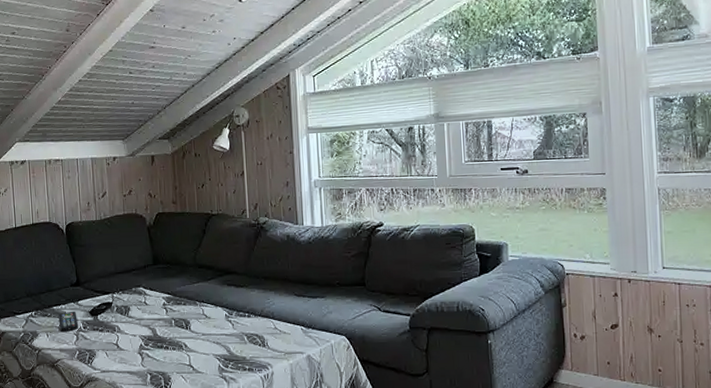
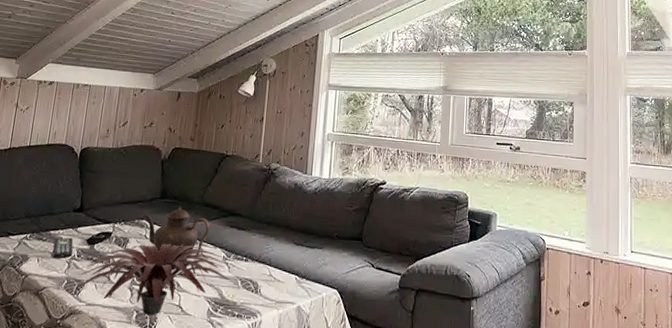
plant: none [87,307,236,377] -> present [75,243,230,316]
teapot: none [138,270,208,325] -> present [142,206,210,263]

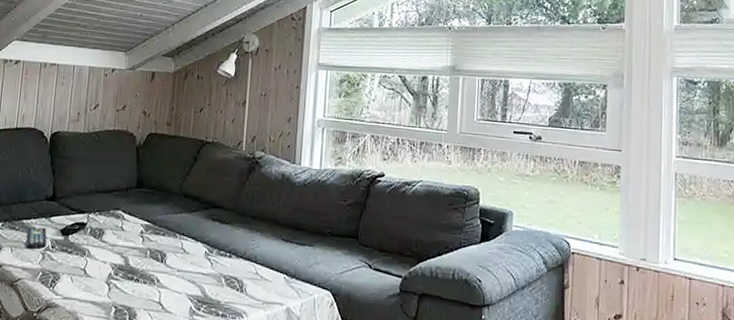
plant: present [75,243,230,316] -> none [51,236,213,312]
teapot: present [142,206,210,263] -> none [117,196,191,258]

